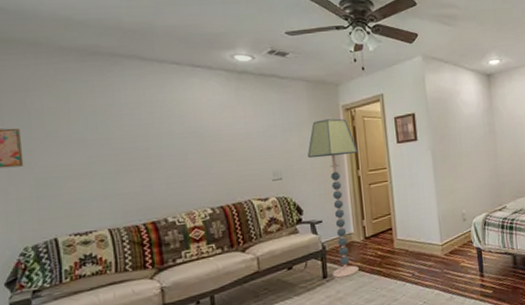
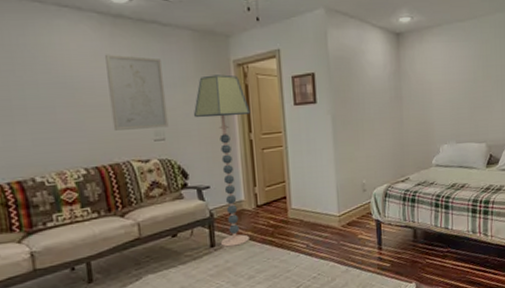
wall art: none [231,105,285,173] -> present [105,54,169,130]

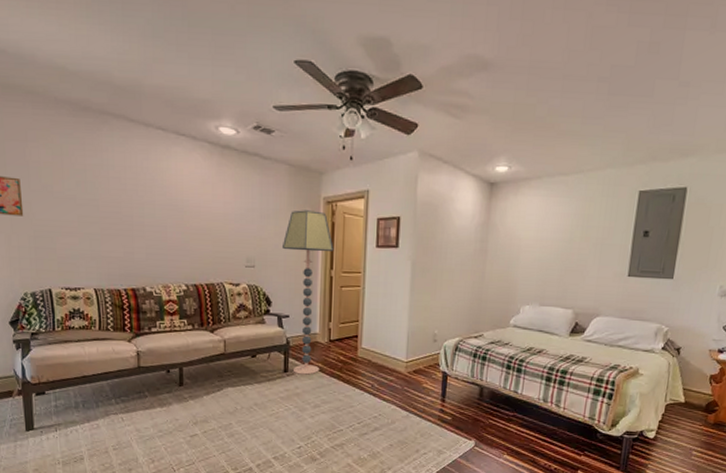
wall art: present [105,54,169,130] -> none [212,182,260,256]

